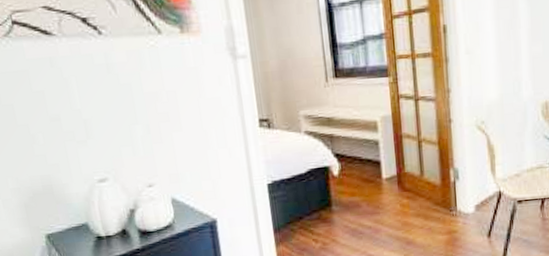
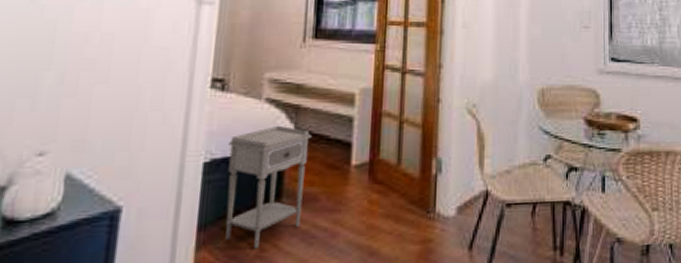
nightstand: none [283,151,350,243] -> present [225,125,312,249]

